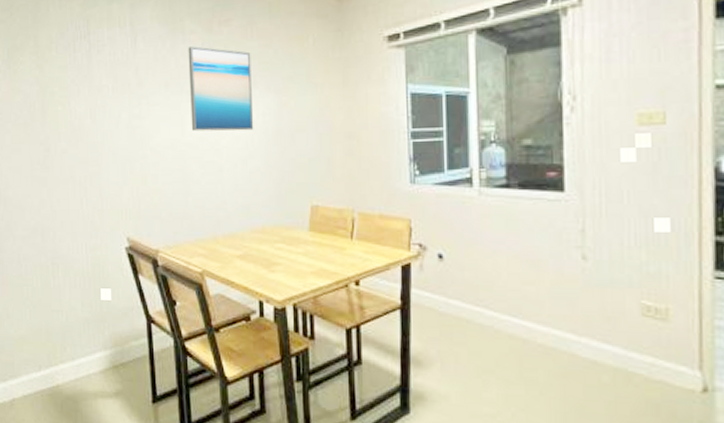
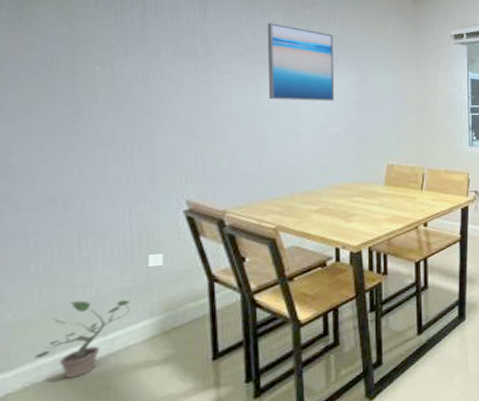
potted plant: none [29,325,89,395] -> present [34,299,130,379]

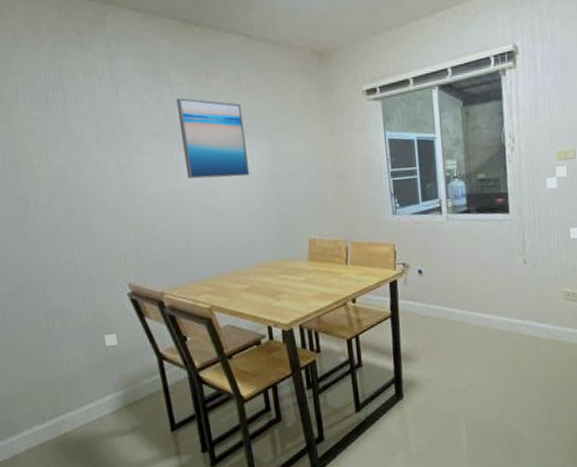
potted plant: present [34,299,130,379] -> none [30,376,97,443]

